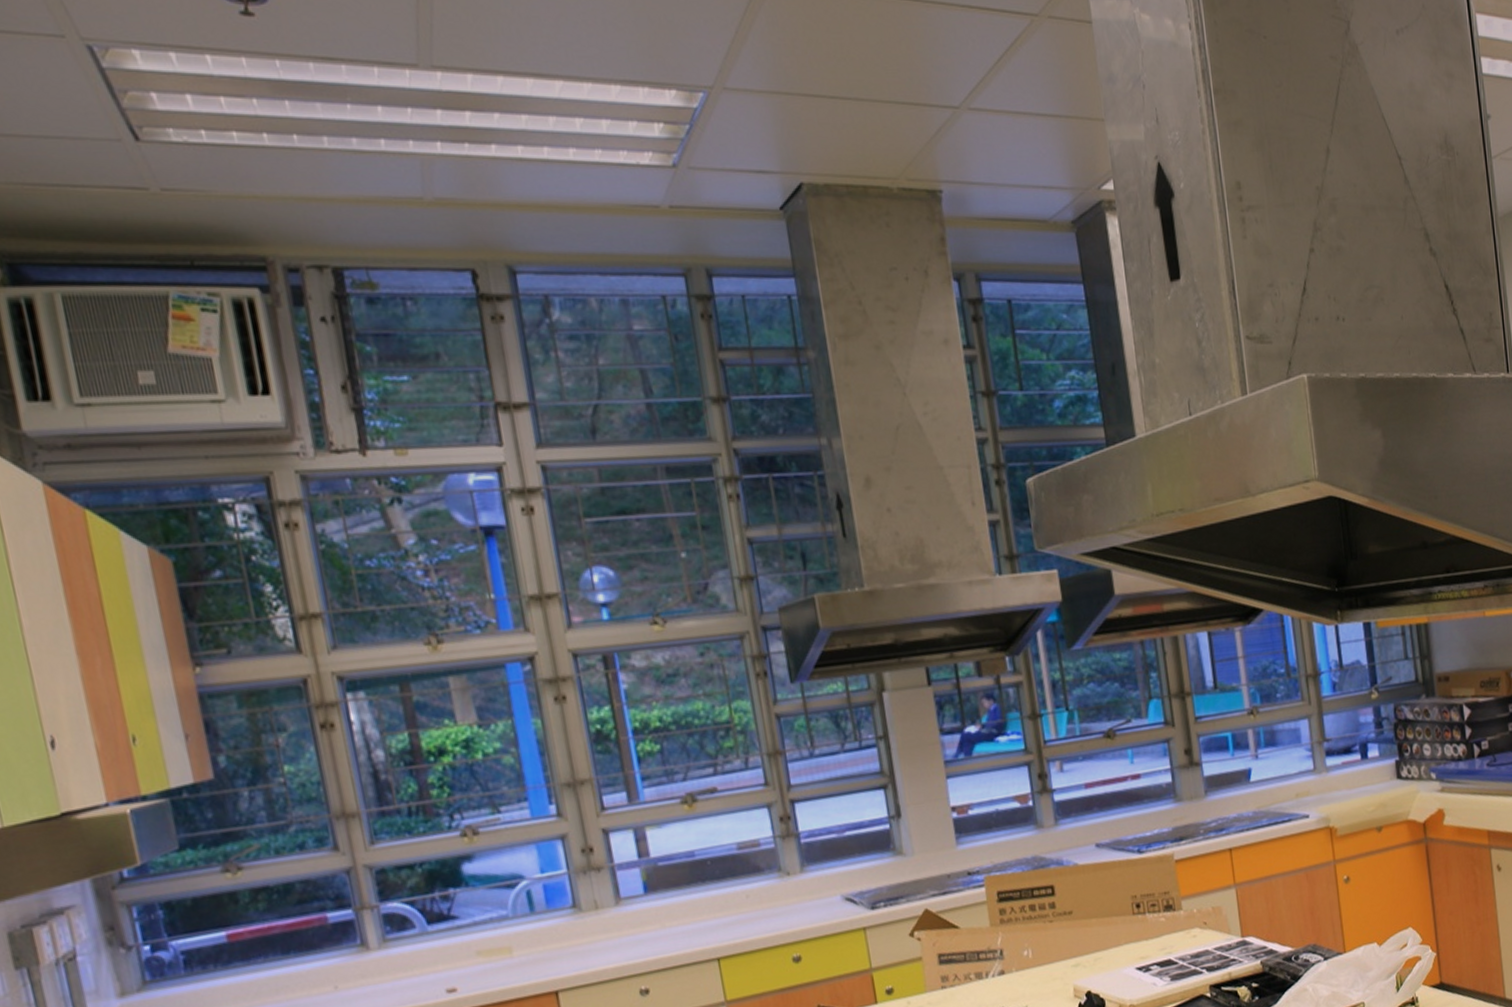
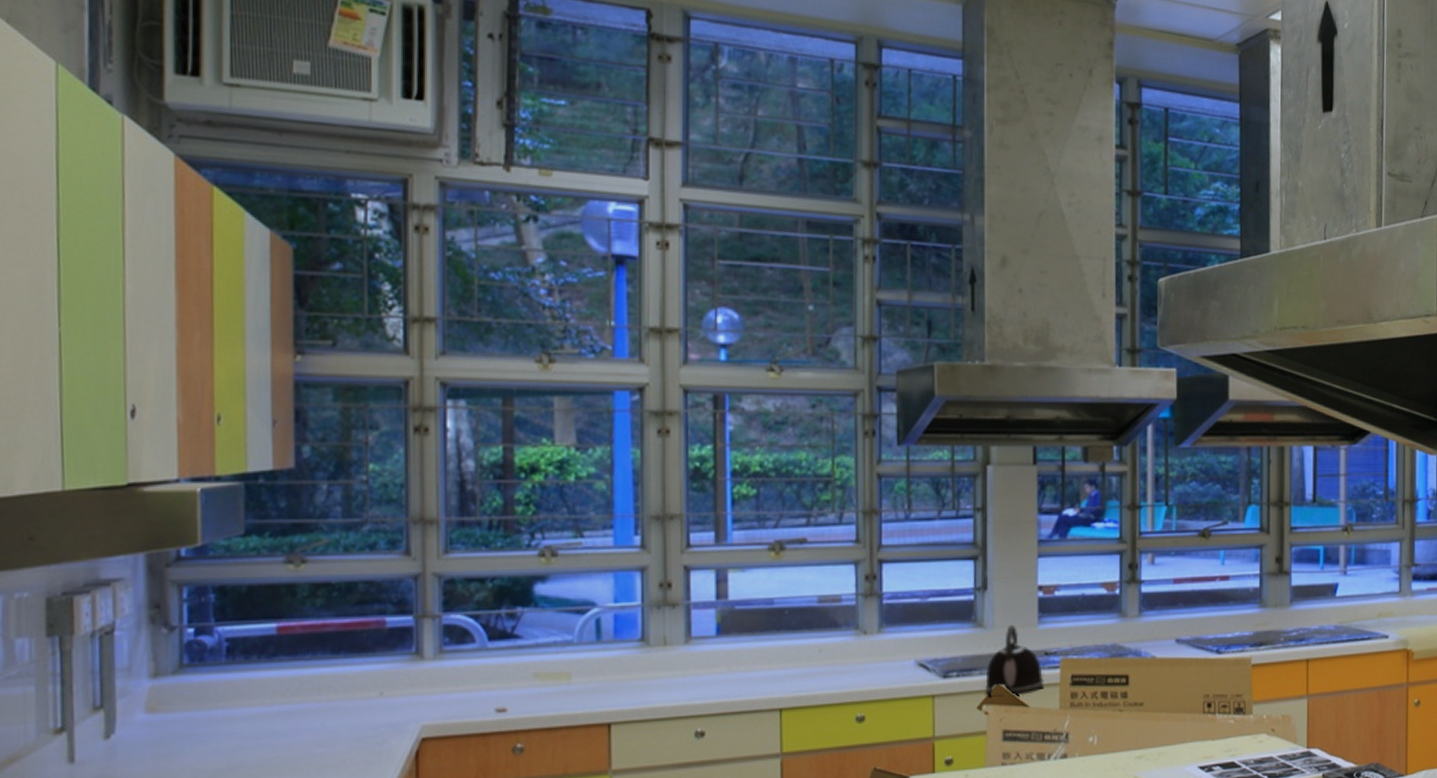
kettle: none [912,848,972,923] -> present [985,624,1044,697]

